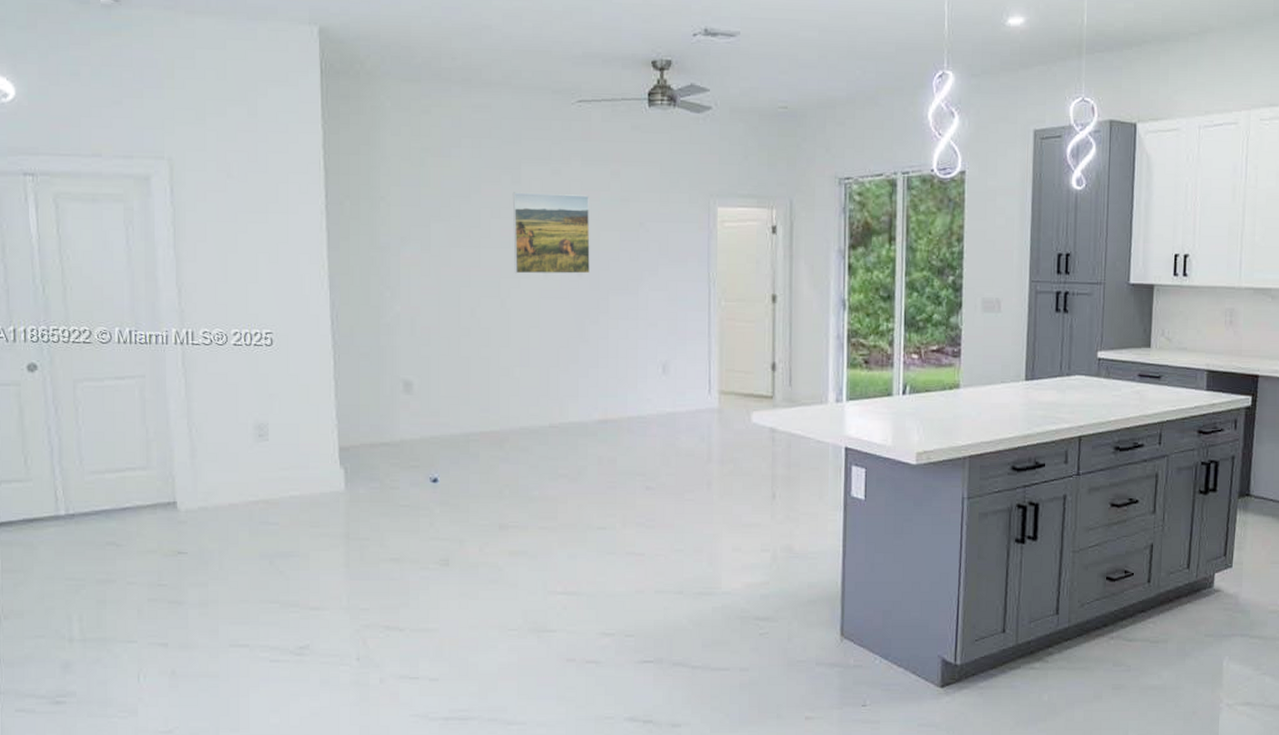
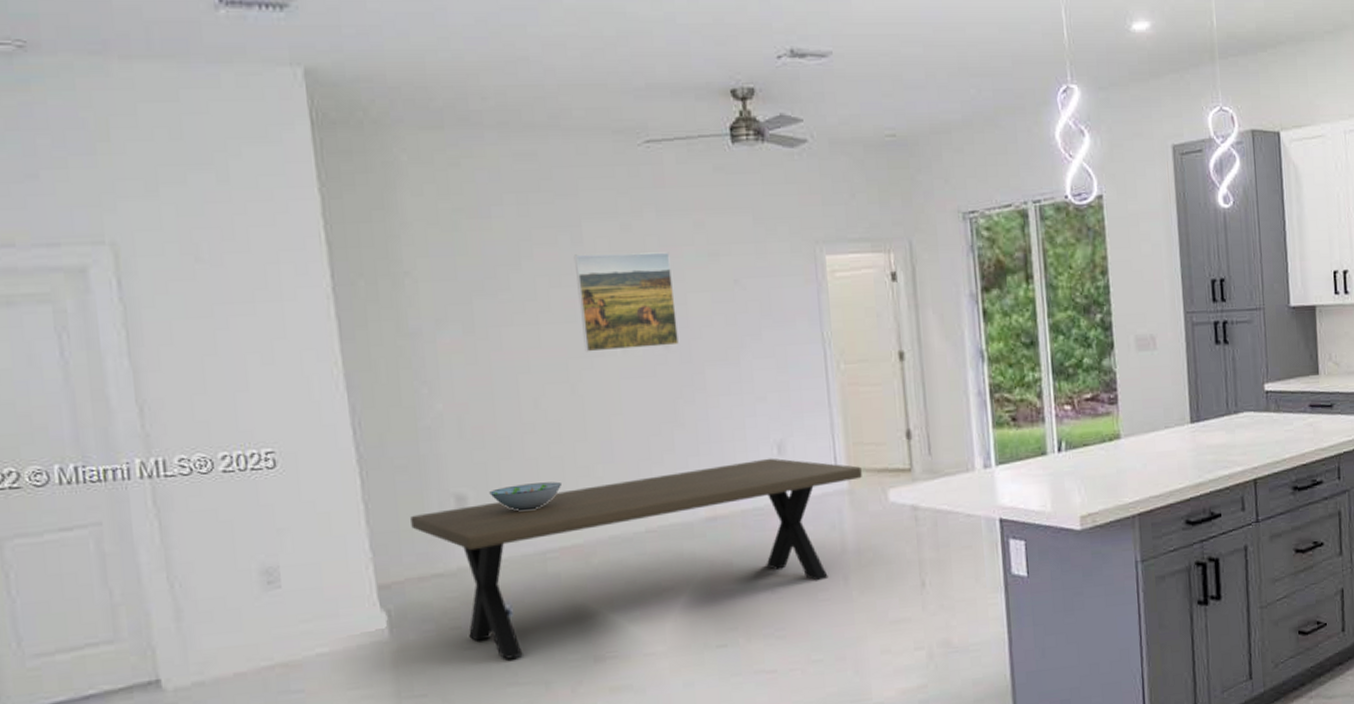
dining table: none [369,375,731,518] -> present [410,458,862,659]
decorative bowl: none [430,377,486,398] -> present [489,481,561,510]

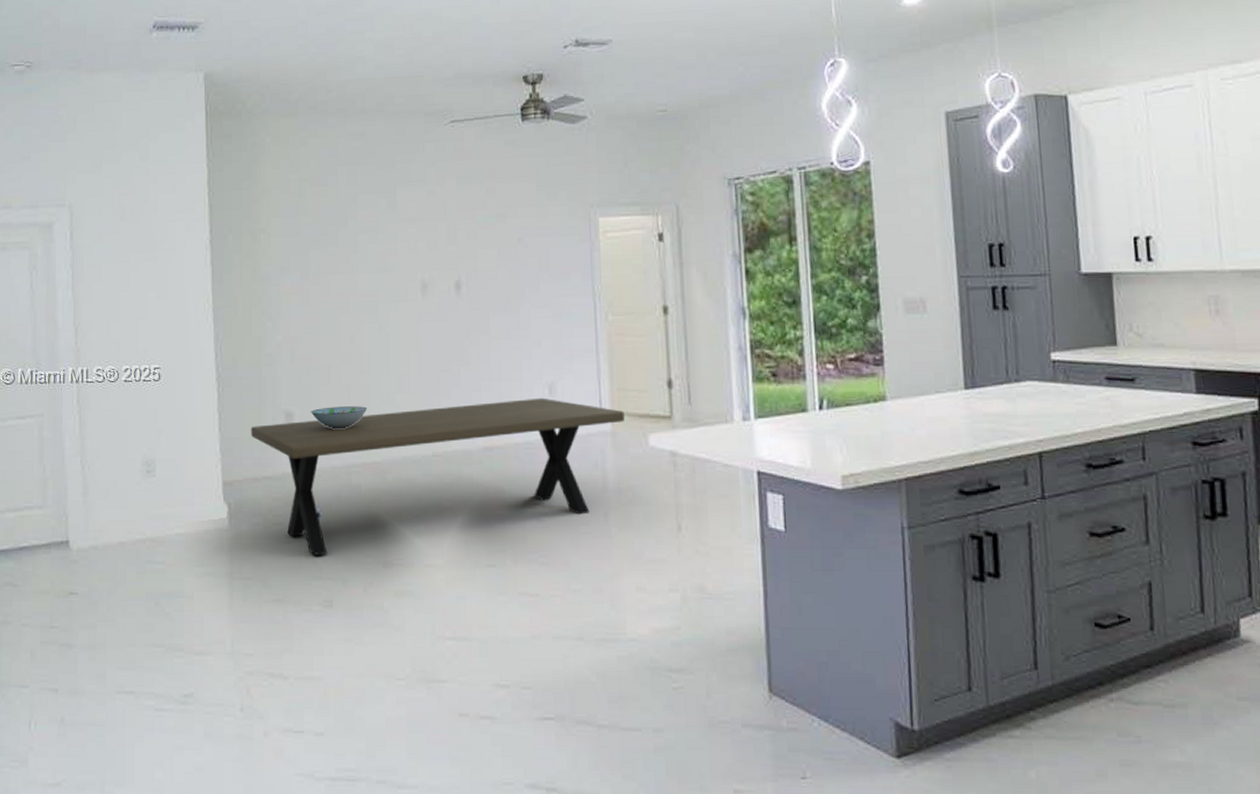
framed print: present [573,252,680,352] -> none [388,214,470,298]

